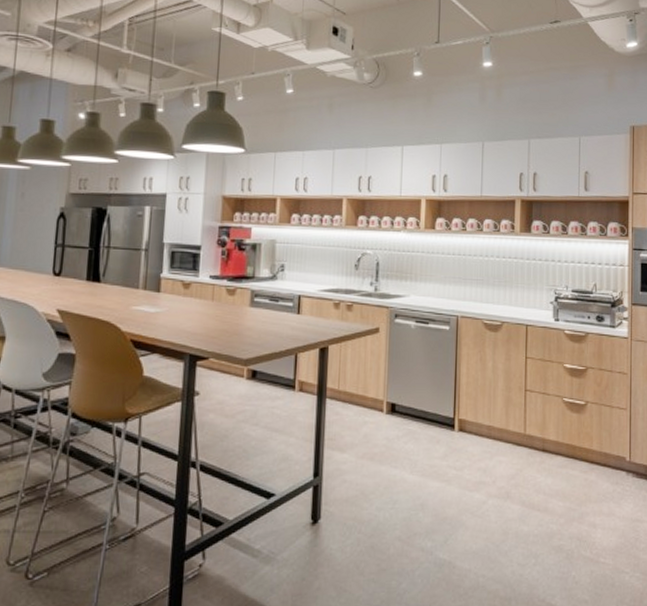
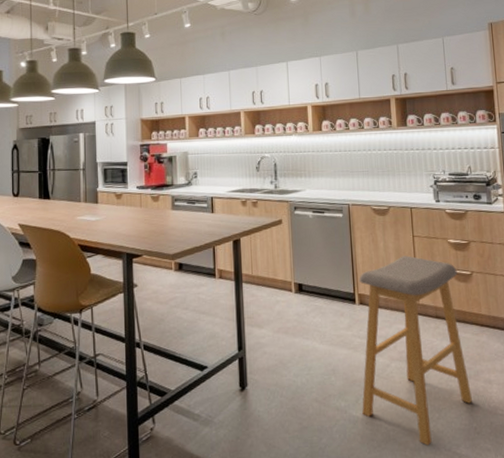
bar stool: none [450,379,573,595] -> present [359,255,472,446]

